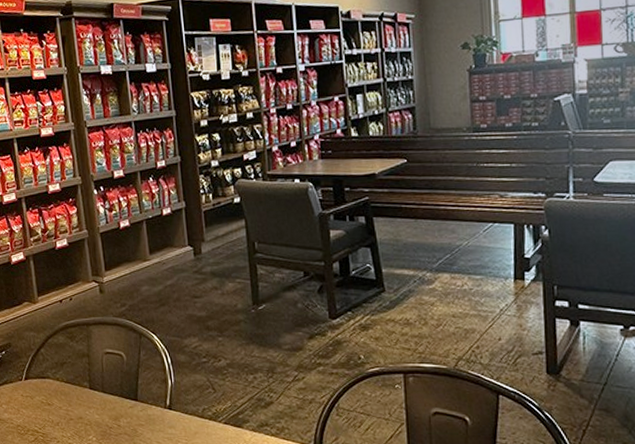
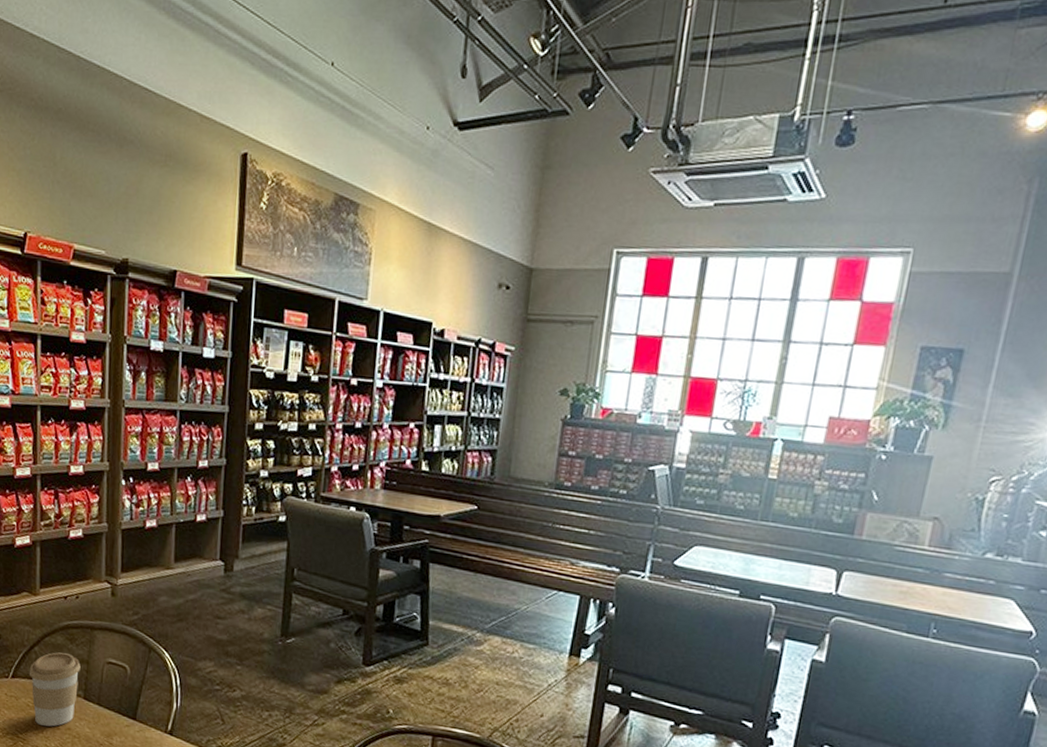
coffee cup: none [39,350,84,418] -> present [29,652,81,727]

